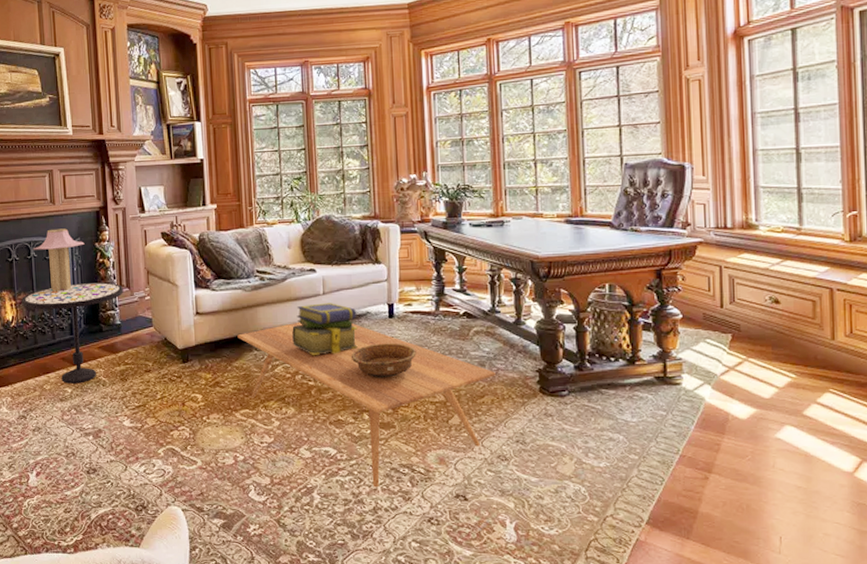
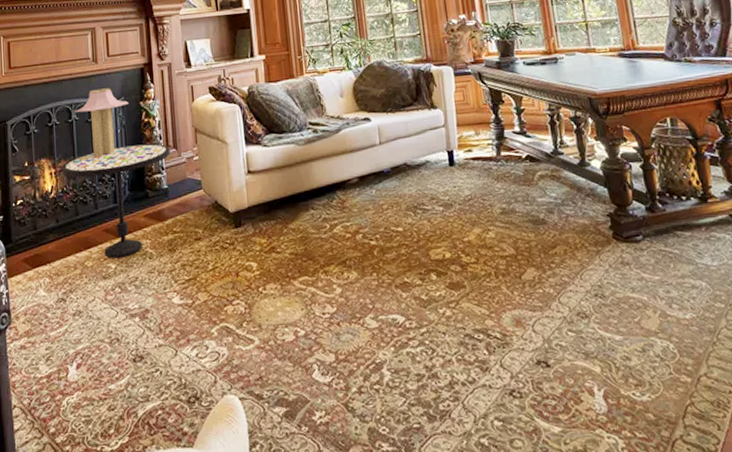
coffee table: present [237,321,496,488] -> none [292,174,566,359]
stack of books: present [292,303,358,356] -> none [349,153,420,212]
decorative bowl: present [350,343,416,379] -> none [413,193,481,233]

